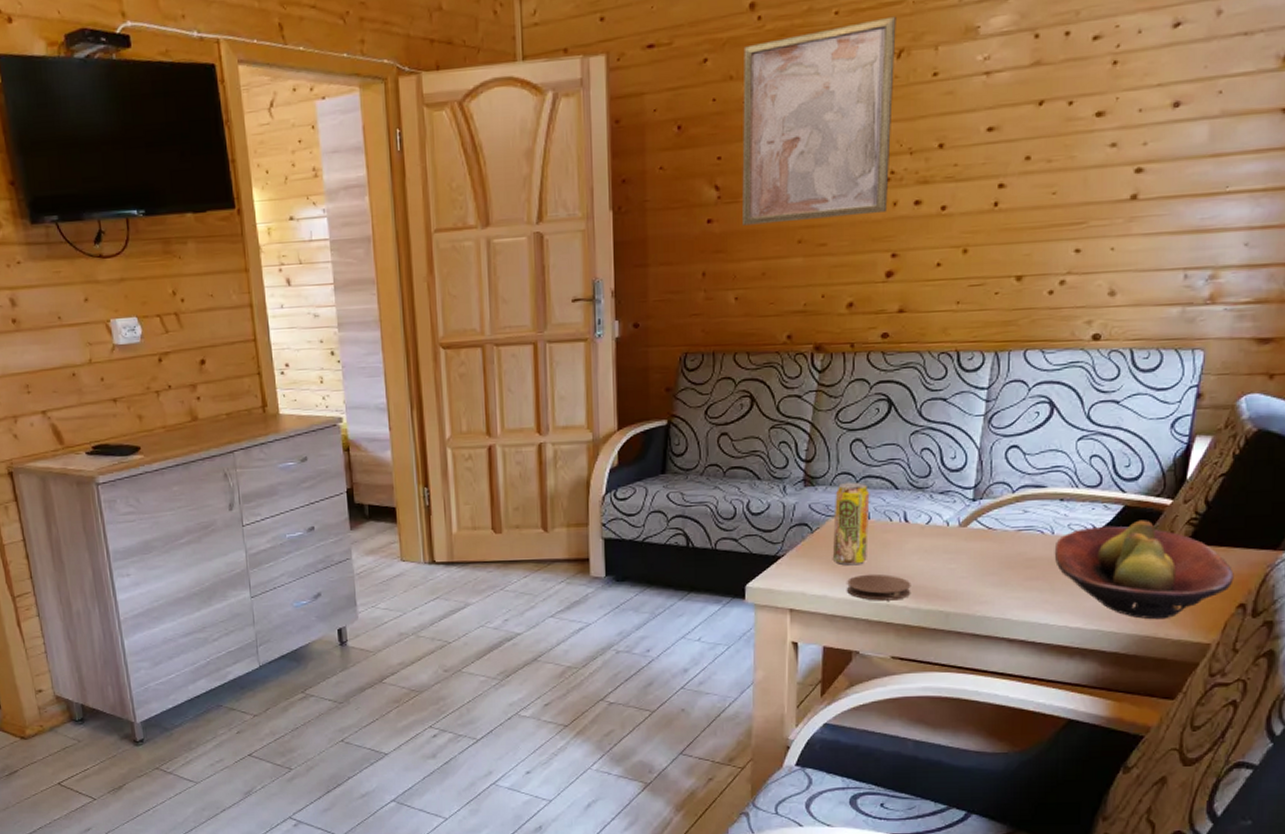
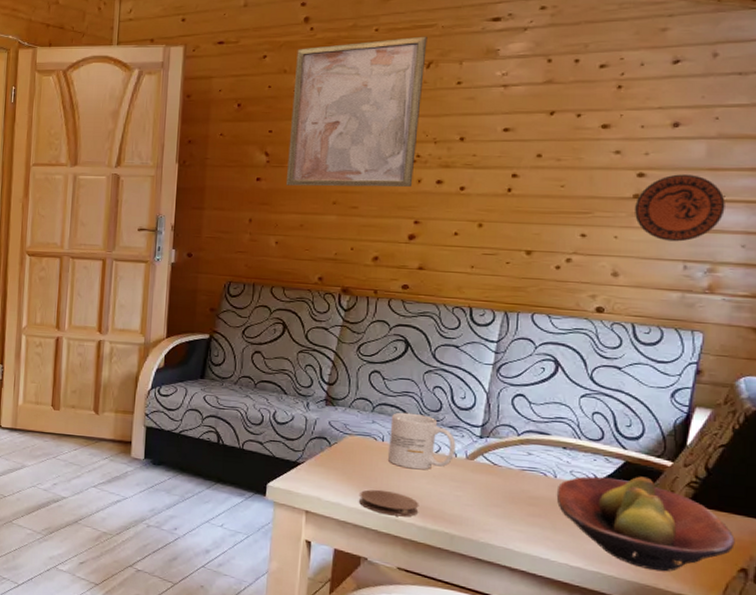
beverage can: present [833,482,870,566] -> none [348,406,385,481]
mug: none [875,482,948,546] -> present [387,412,456,470]
decorative plate: none [1133,164,1228,248] -> present [635,174,725,242]

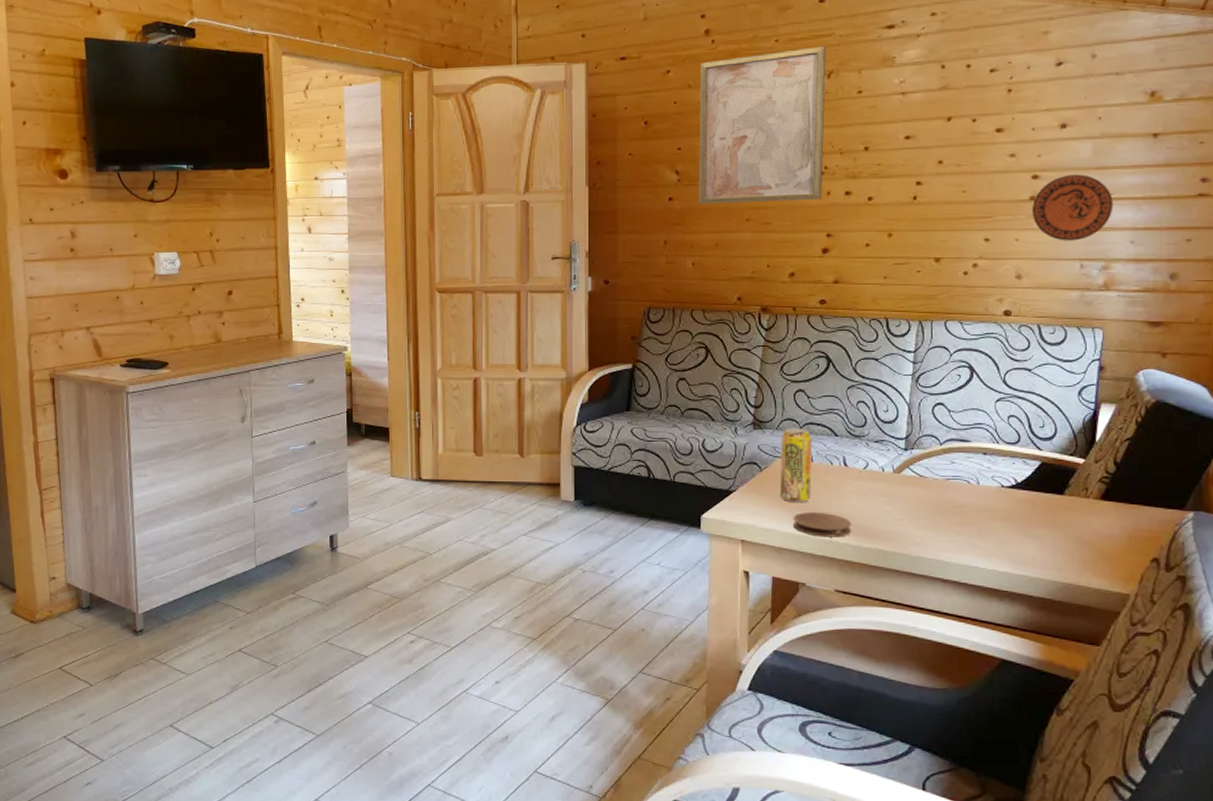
beverage can: none [348,406,385,481] -> present [780,427,813,503]
mug: present [387,412,456,470] -> none [817,430,883,488]
fruit bowl: present [556,476,735,572] -> none [980,476,1146,569]

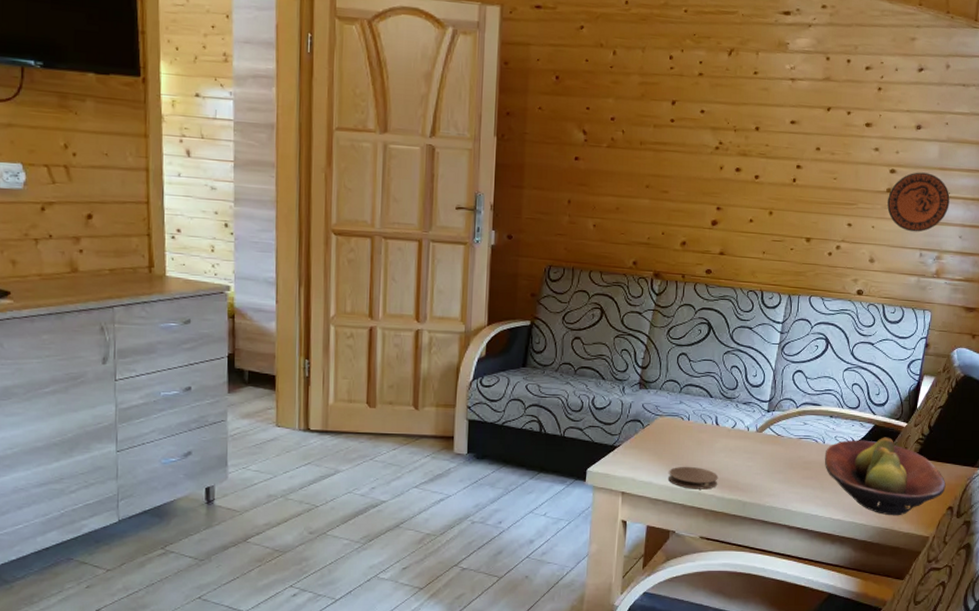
wall art: present [698,45,826,204] -> none [602,22,730,173]
beverage can: present [780,427,813,503] -> none [659,388,691,458]
fruit bowl: none [980,476,1146,569] -> present [824,437,946,516]

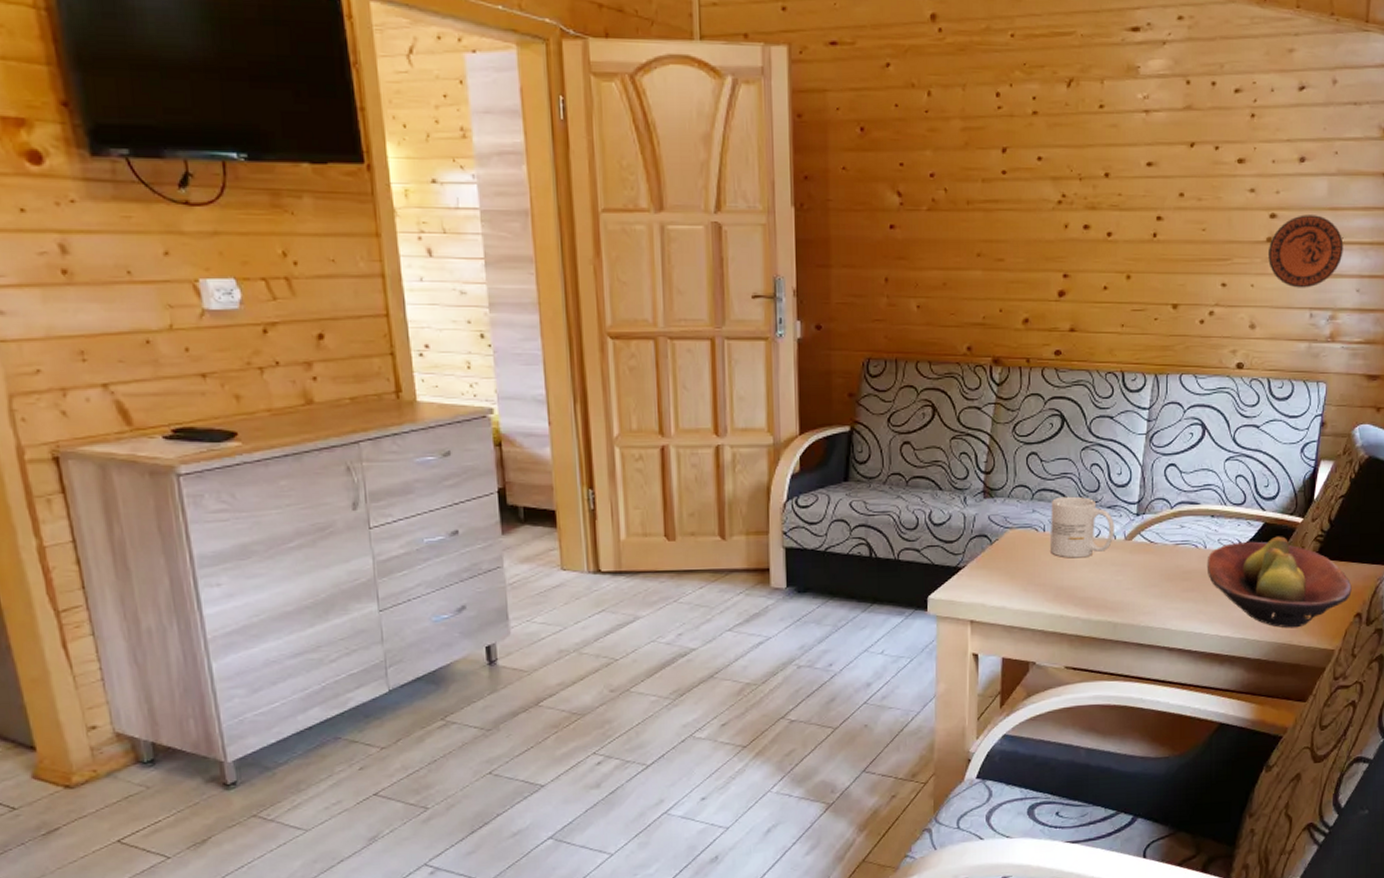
coaster: present [669,466,719,490] -> none [1024,585,1083,612]
mug: none [692,392,749,445] -> present [1049,496,1115,558]

